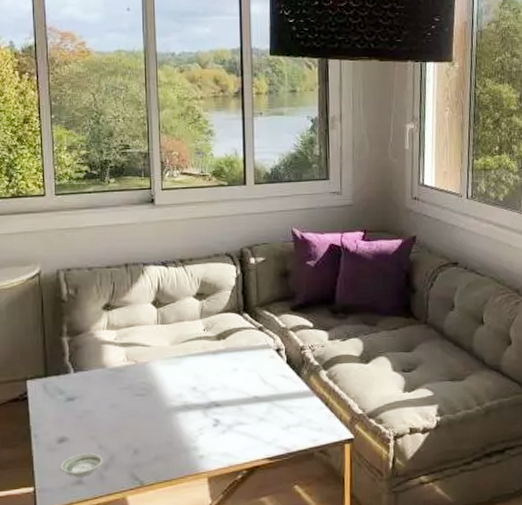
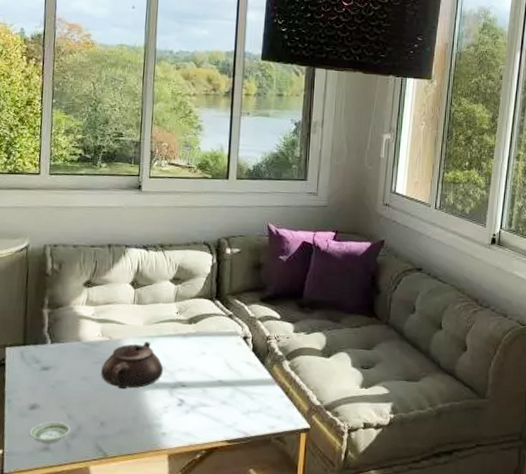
teapot: none [130,362,195,414] -> present [101,342,164,390]

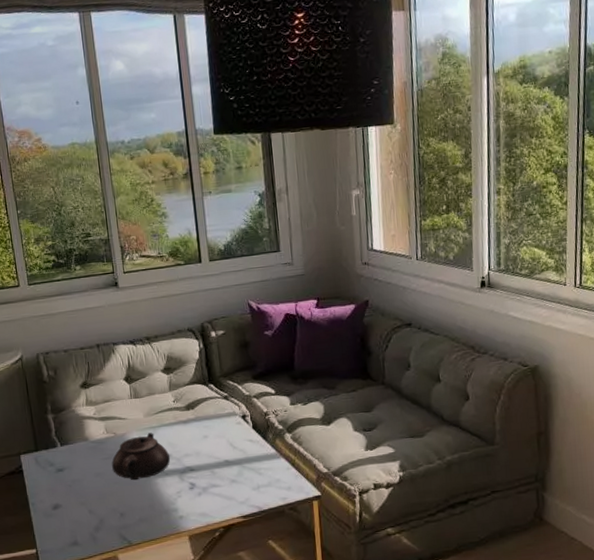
saucer: present [29,421,71,444] -> none [56,517,94,539]

